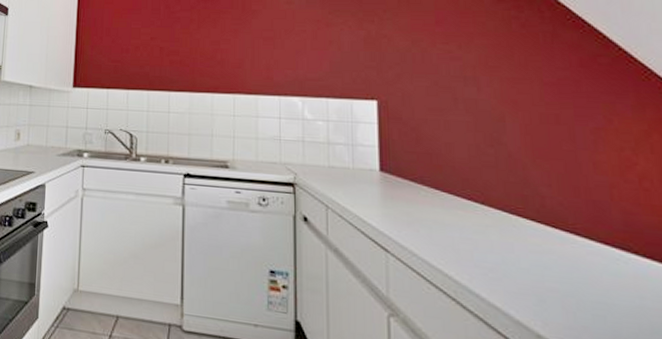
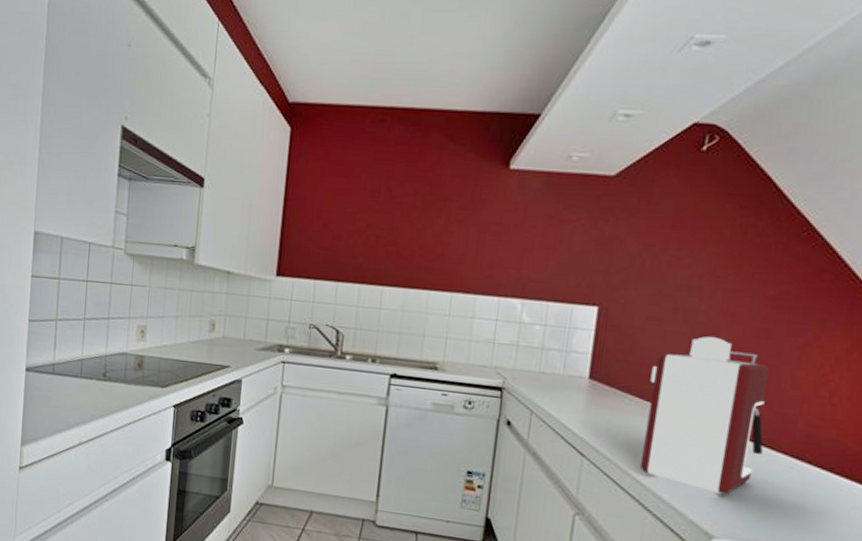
coffee maker: none [442,125,582,291] -> present [641,336,770,495]

